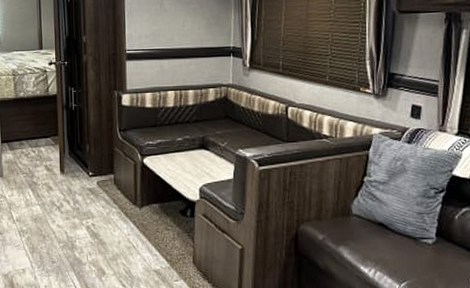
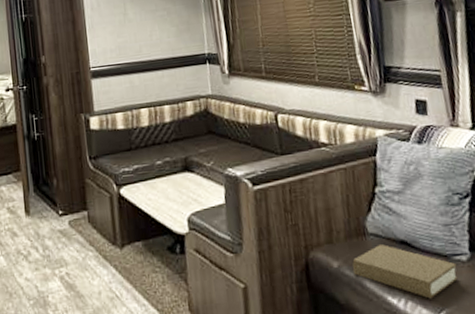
book: none [334,223,423,271] -> present [352,243,458,299]

